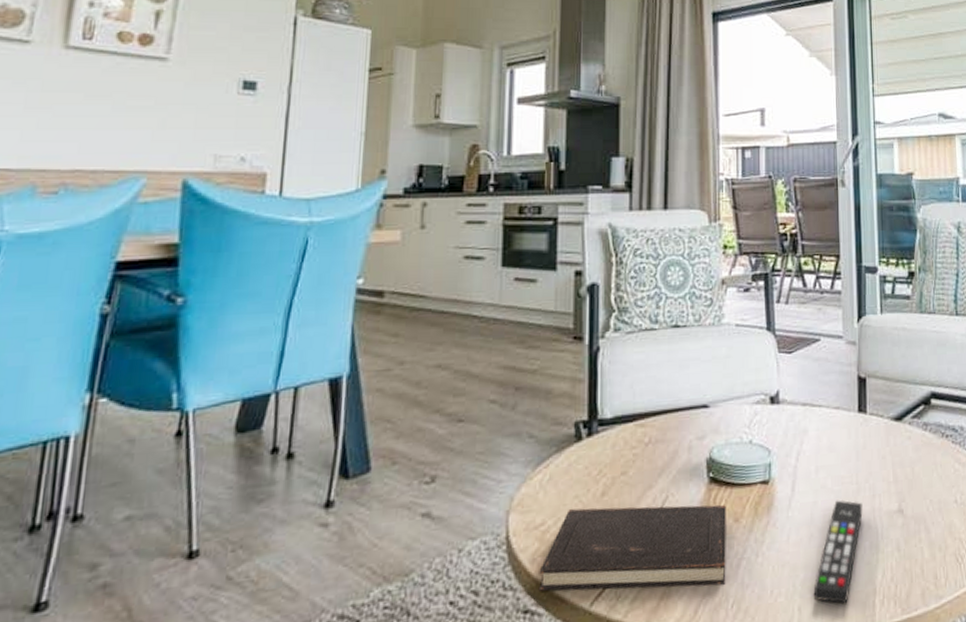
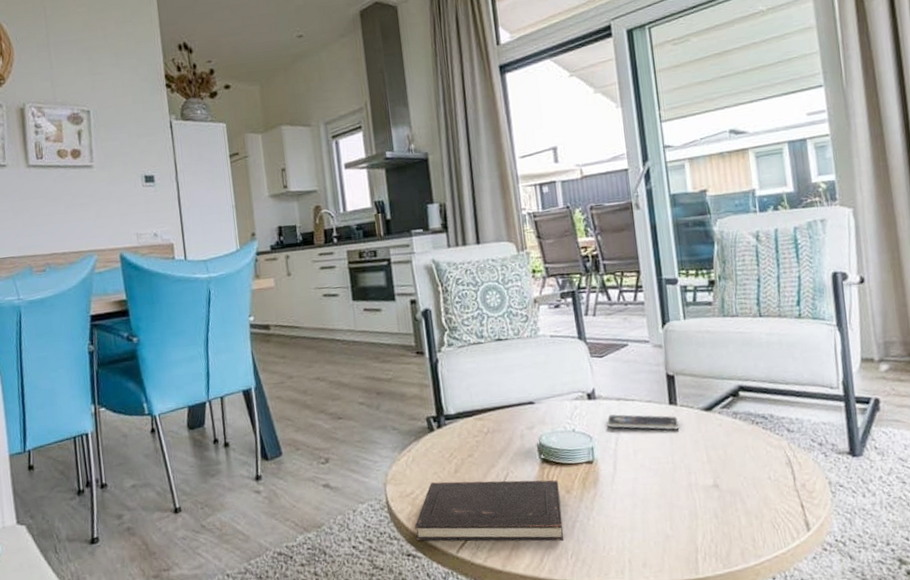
smartphone: none [789,423,867,443] -> present [607,414,680,430]
remote control: present [813,500,863,603] -> none [640,476,681,558]

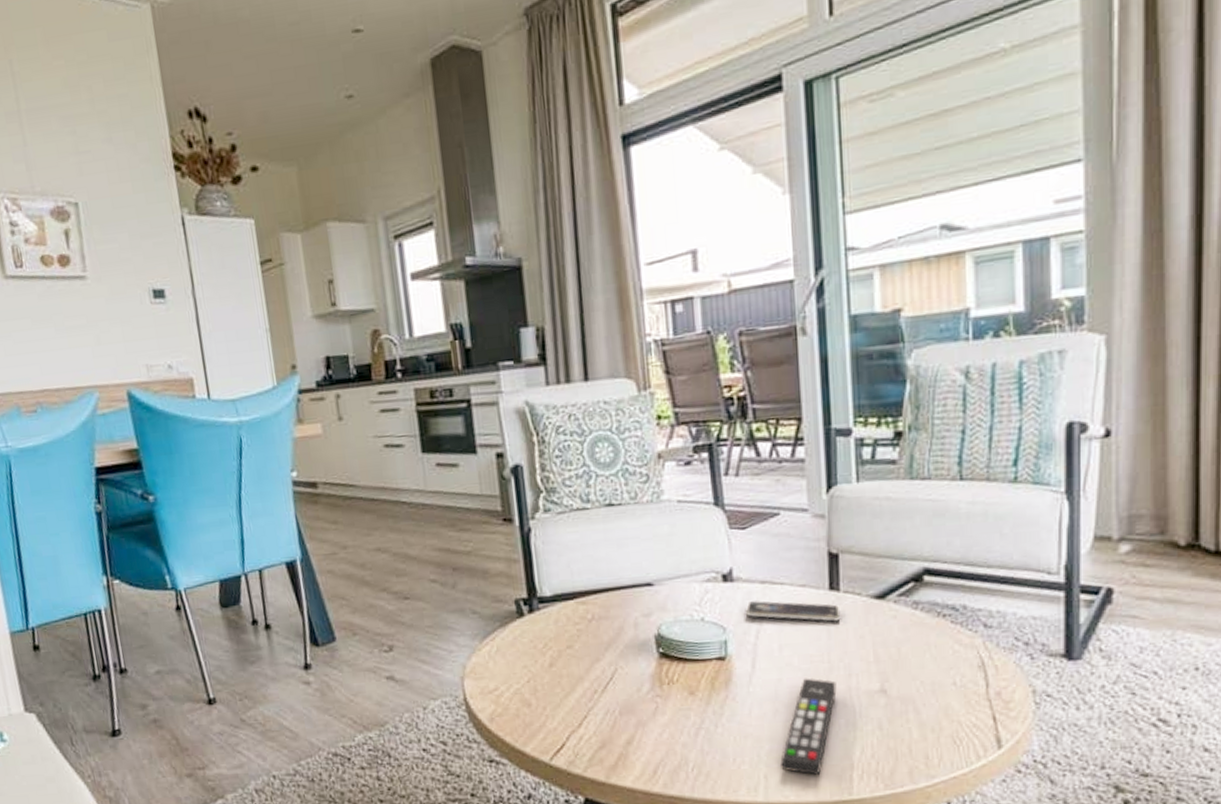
hardcover book: present [414,480,563,541] -> none [498,677,684,751]
remote control: none [640,476,681,558] -> present [780,678,837,775]

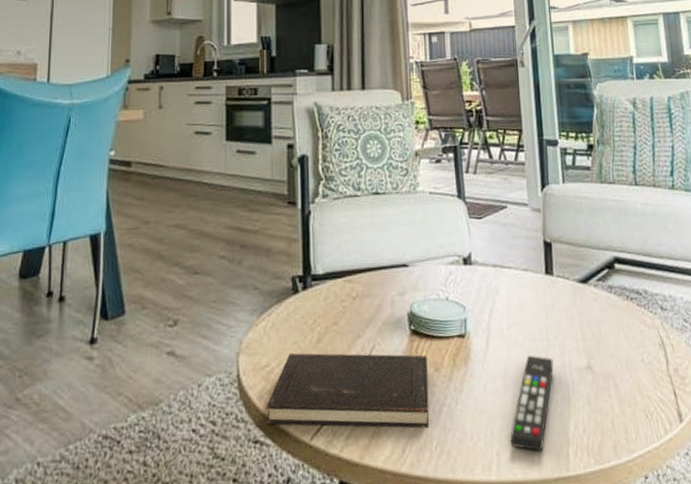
hardcover book: none [498,677,684,751] -> present [266,353,429,428]
smartphone: present [746,601,841,622] -> none [482,283,555,303]

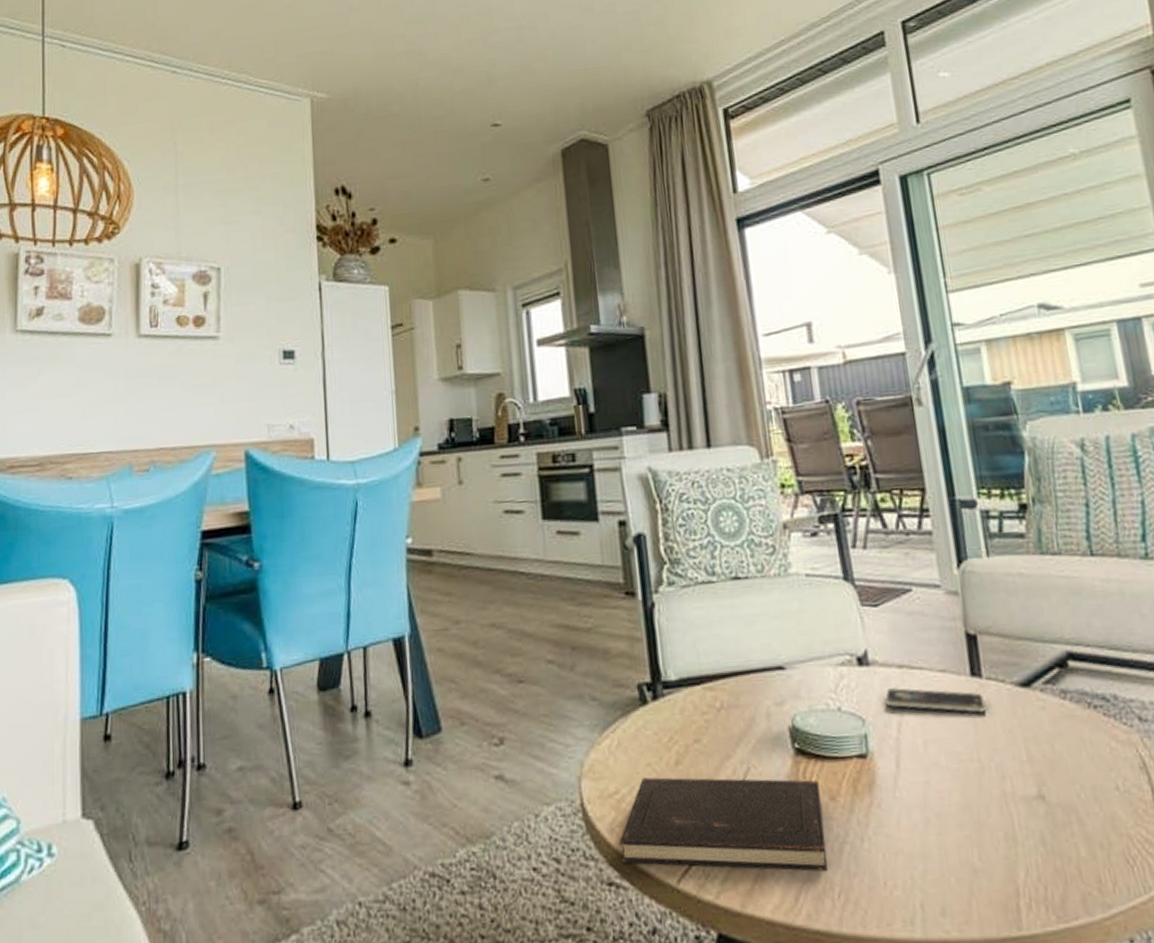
smartphone: none [482,283,555,303] -> present [885,688,987,713]
remote control: present [510,355,554,451] -> none [936,780,991,903]

